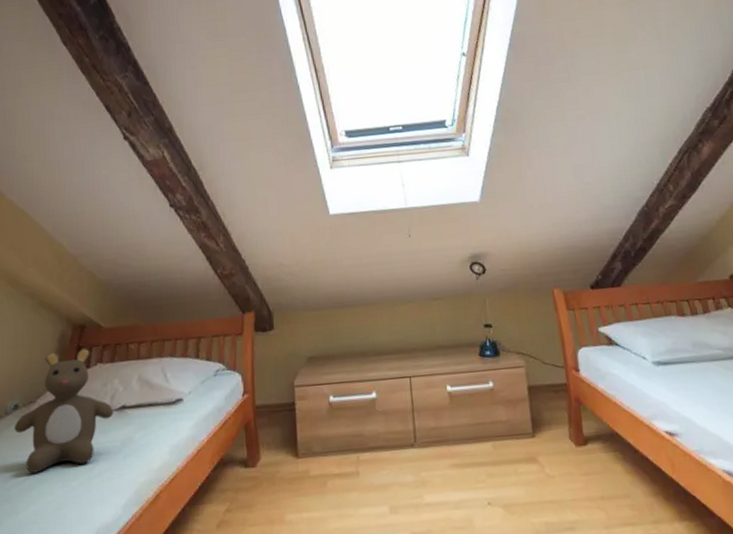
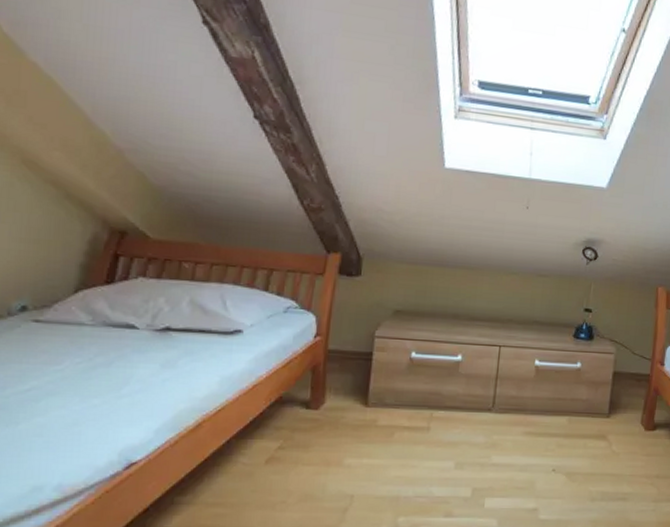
teddy bear: present [14,348,114,473] -> none [19,255,154,384]

